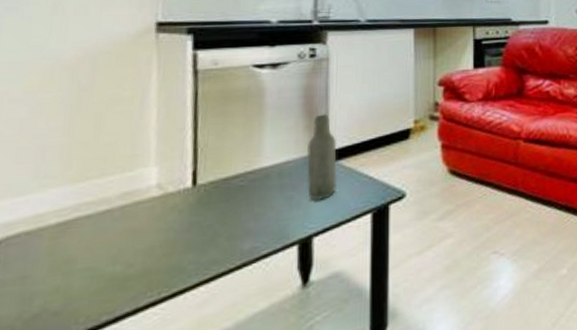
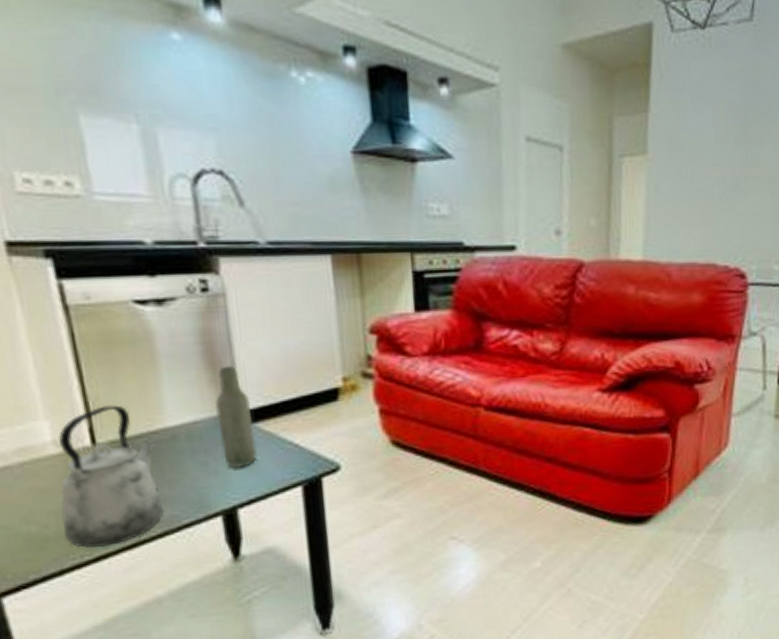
kettle: none [147,150,250,285] -> present [59,405,165,548]

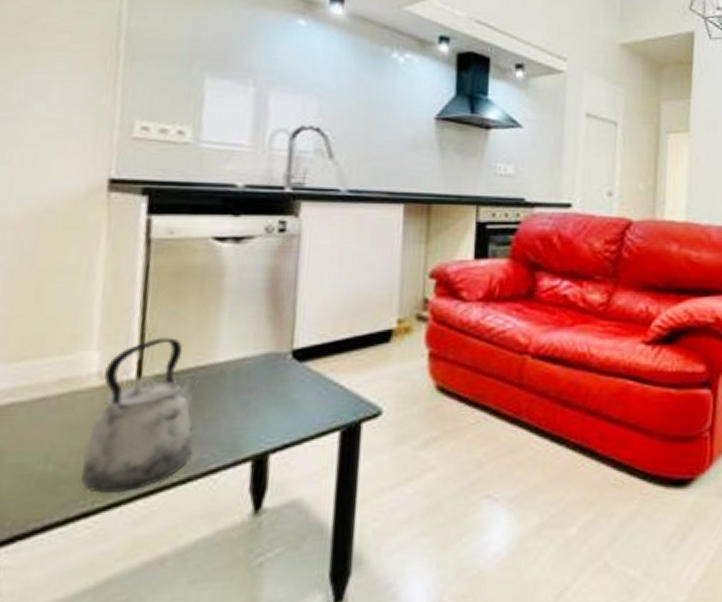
bottle: present [214,365,257,469] -> none [266,303,305,410]

